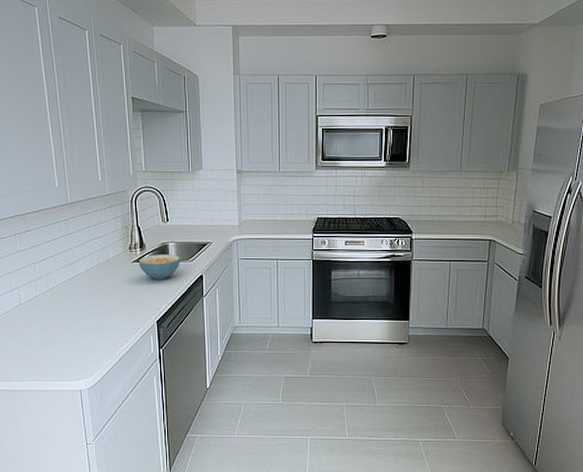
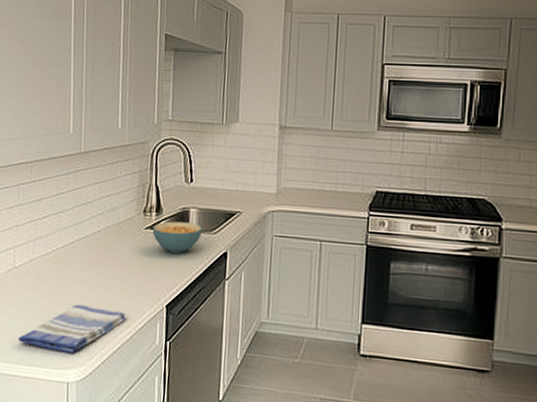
dish towel: none [33,328,125,367] -> present [18,304,127,354]

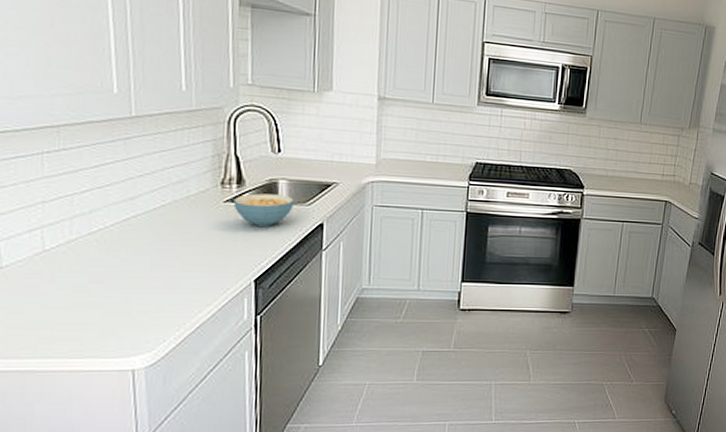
dish towel: present [18,304,127,354] -> none [58,286,207,339]

